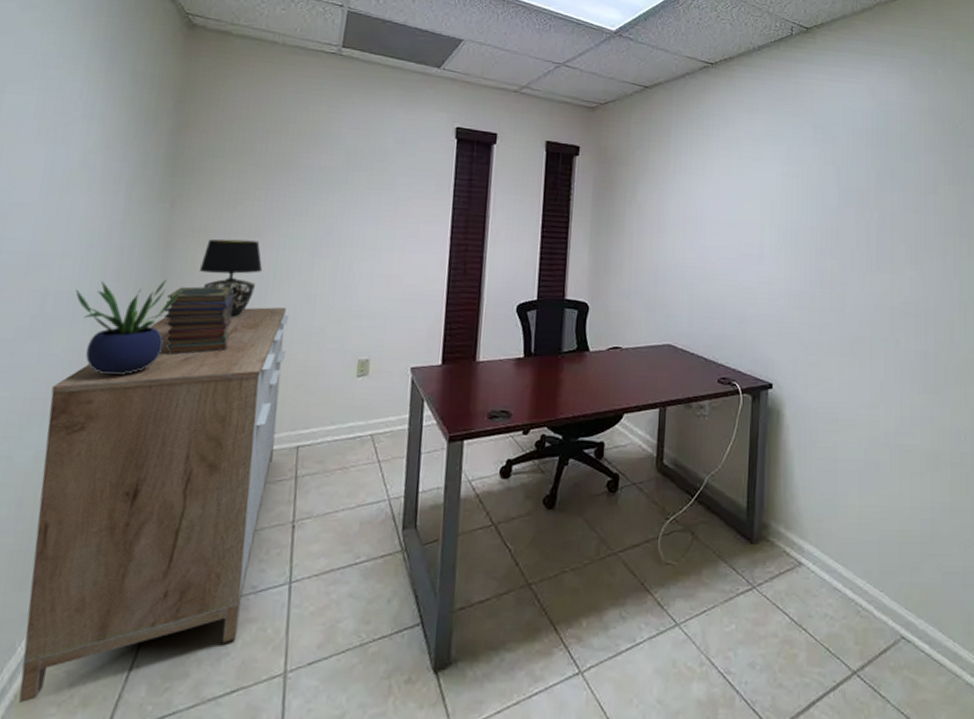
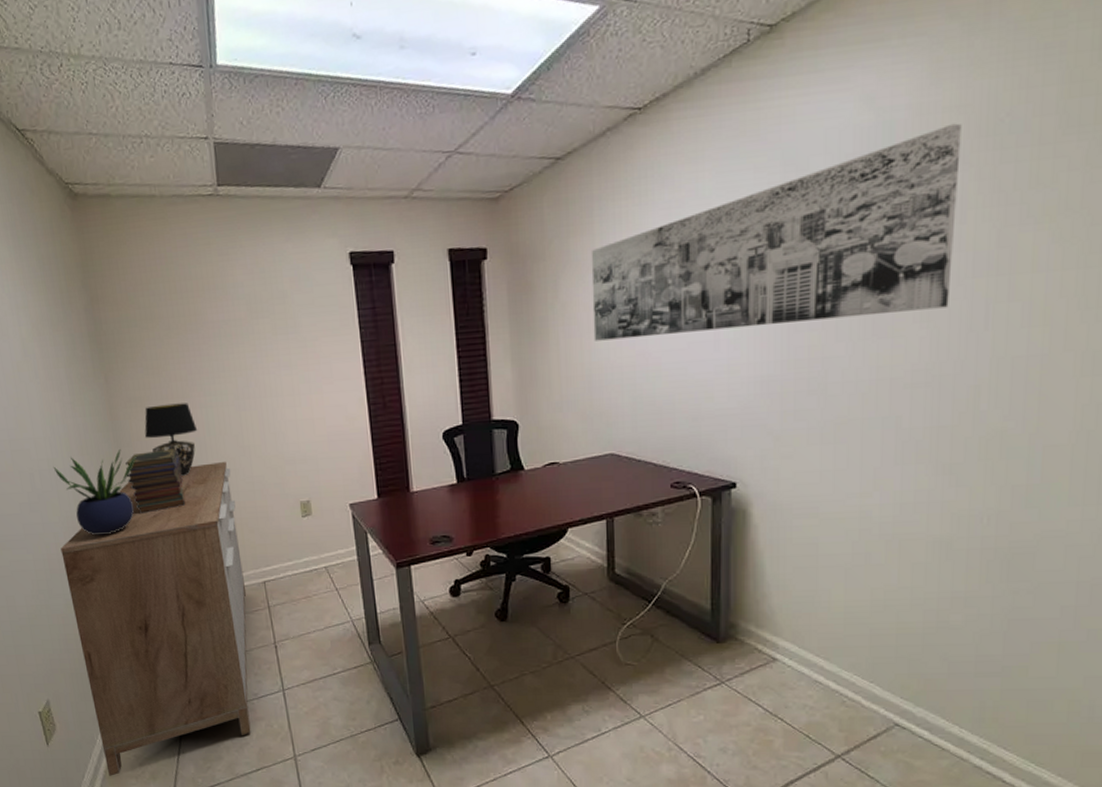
wall art: none [662,121,932,256] -> present [591,123,962,341]

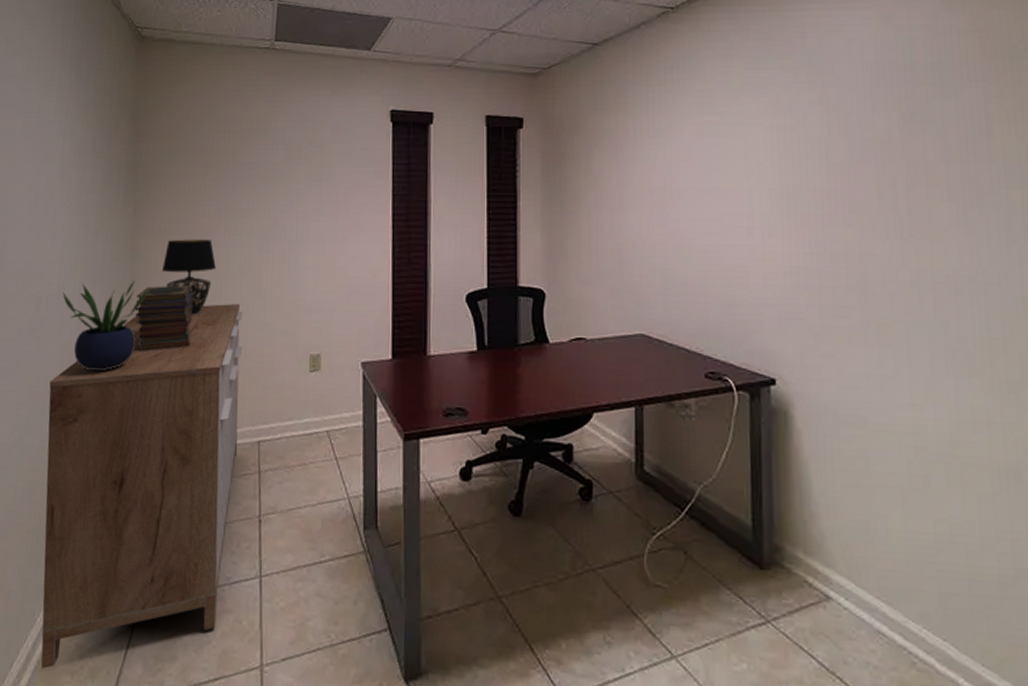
wall art: present [591,123,962,341] -> none [624,45,985,217]

